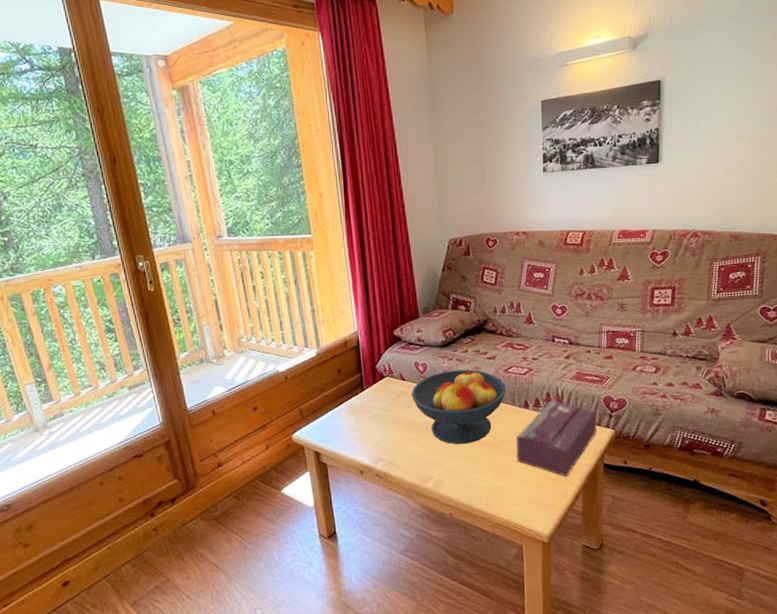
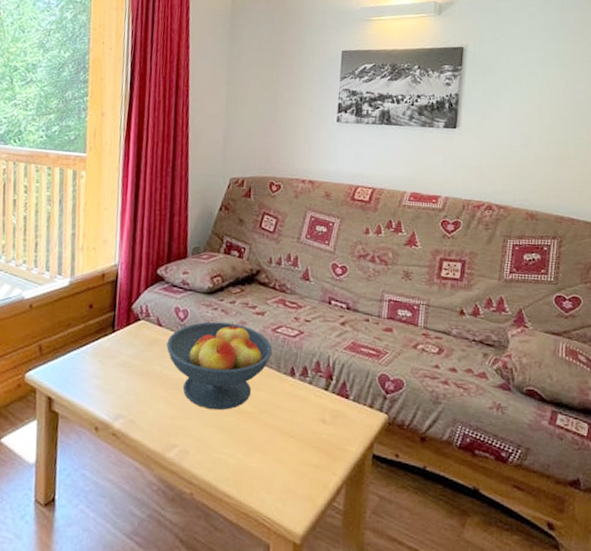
tissue box: present [515,399,598,477] -> none [275,370,371,465]

